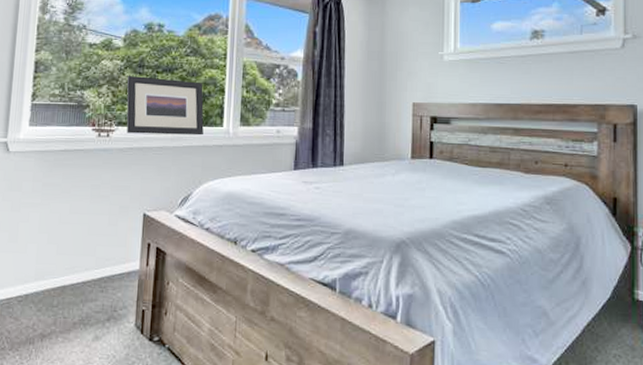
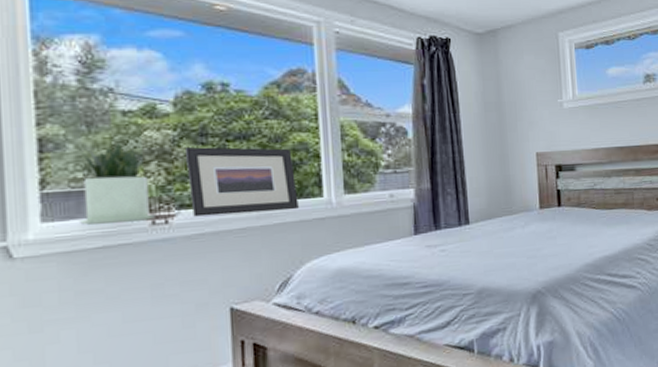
planter: none [52,69,101,133] -> present [78,143,155,226]

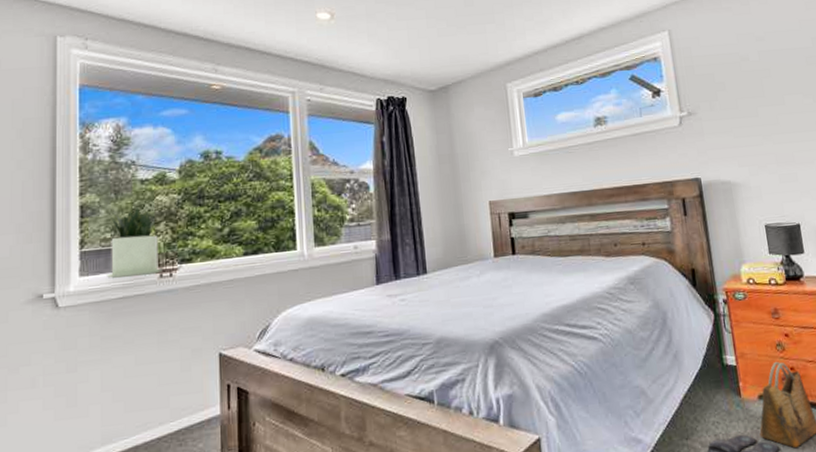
picture frame: present [184,146,299,217] -> none [186,206,276,270]

